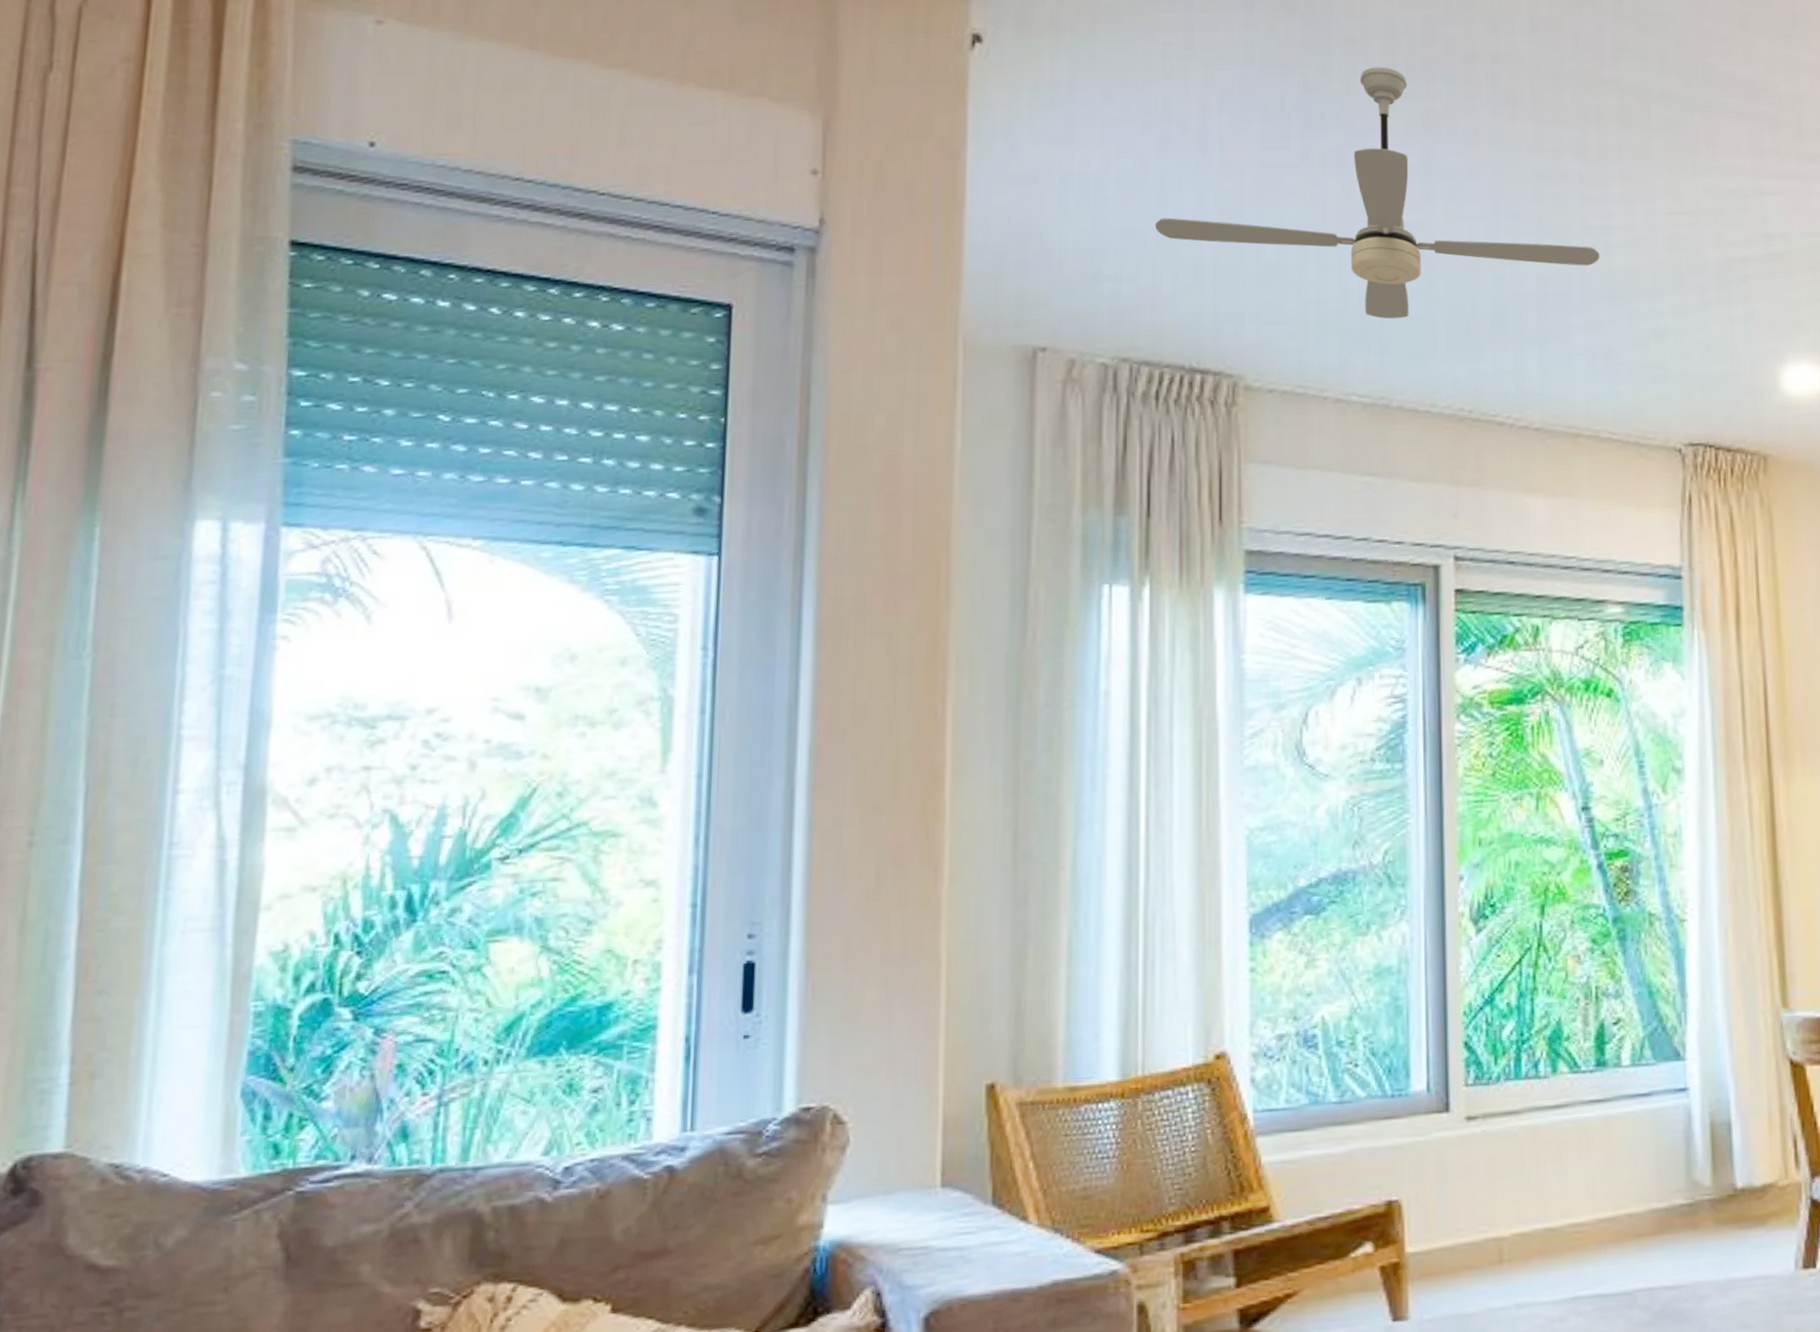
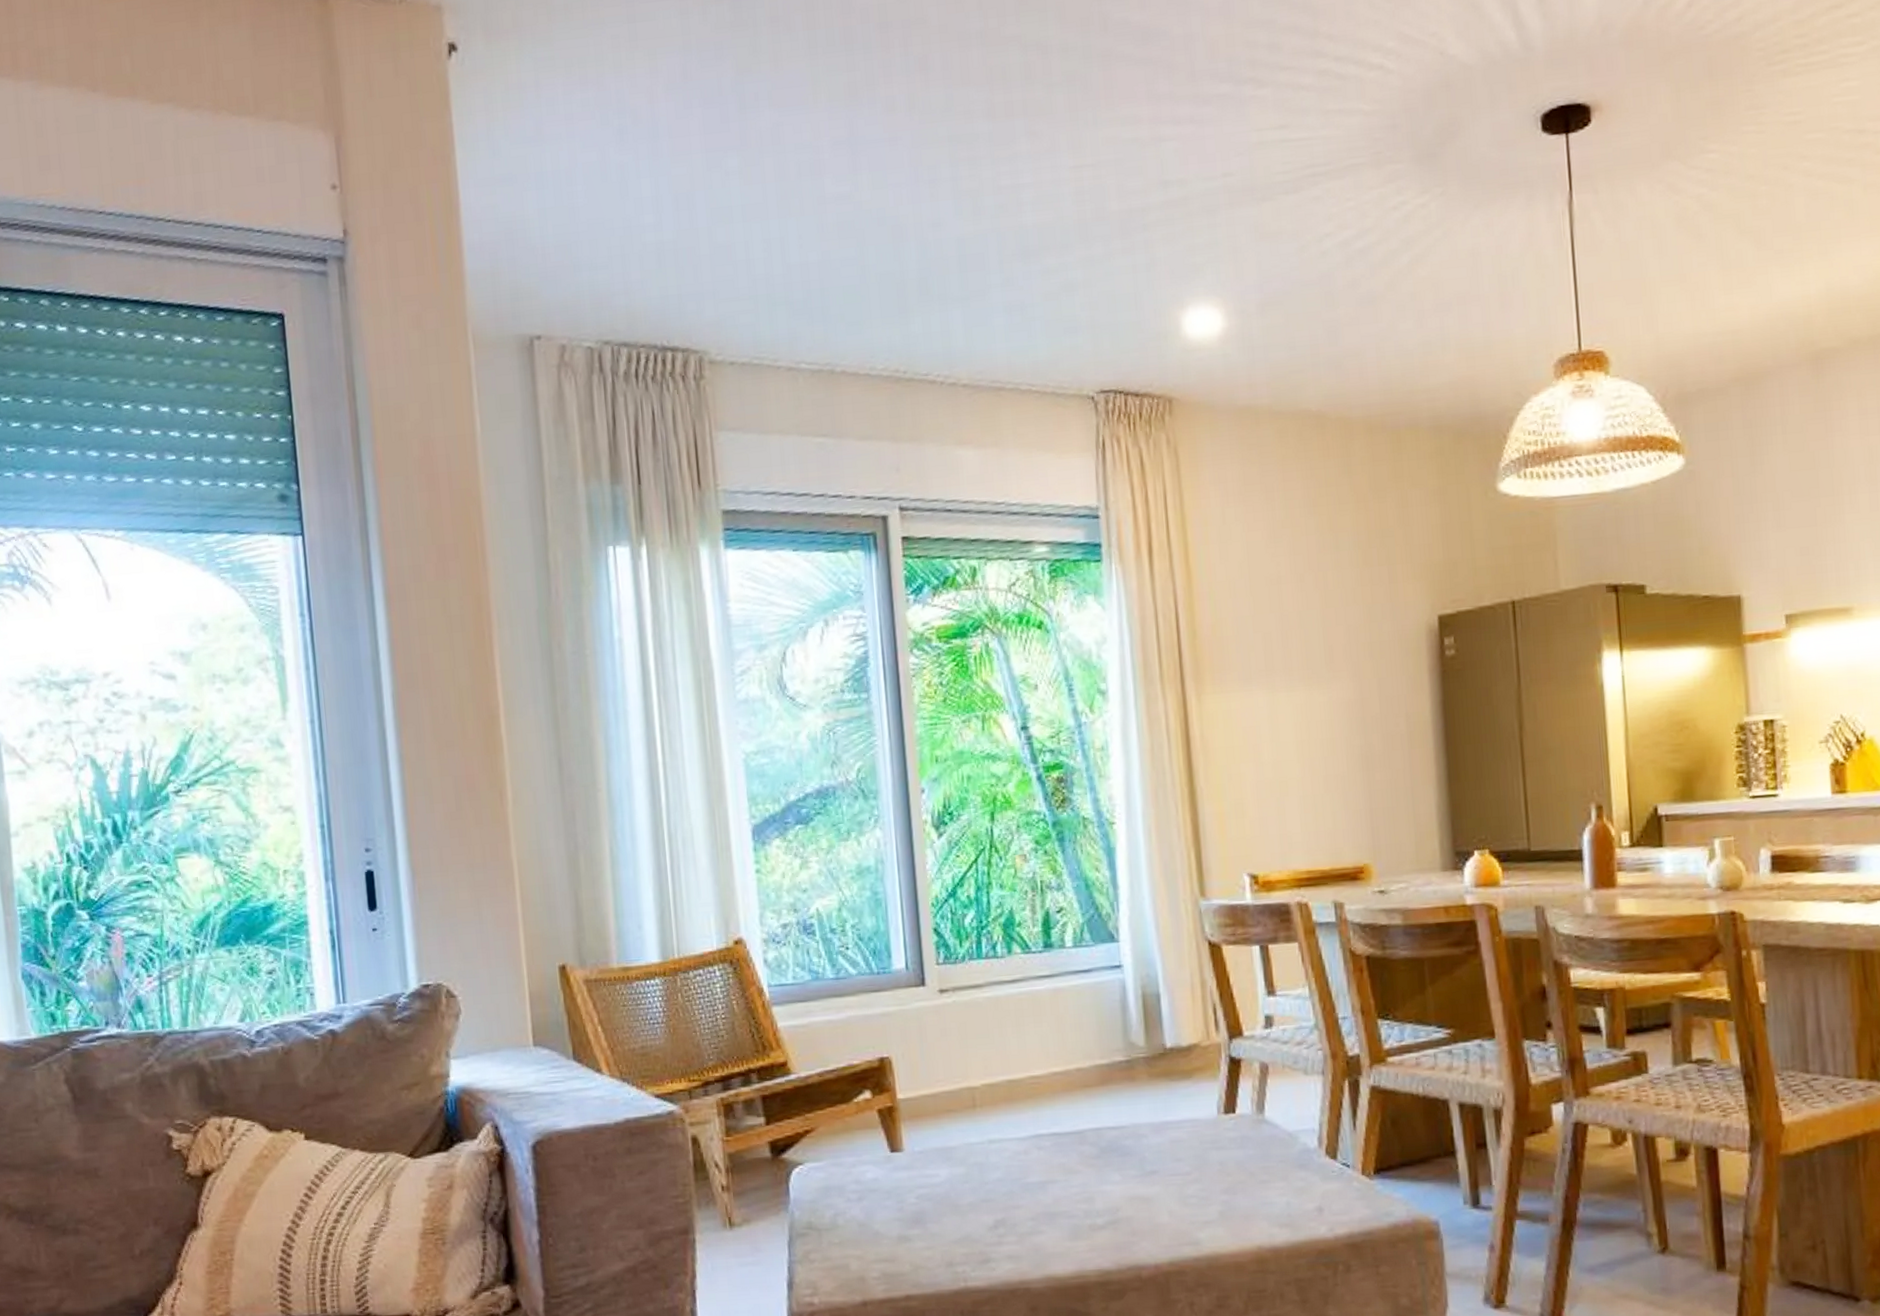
ceiling fan: present [1155,67,1600,319] -> none [620,42,1012,289]

